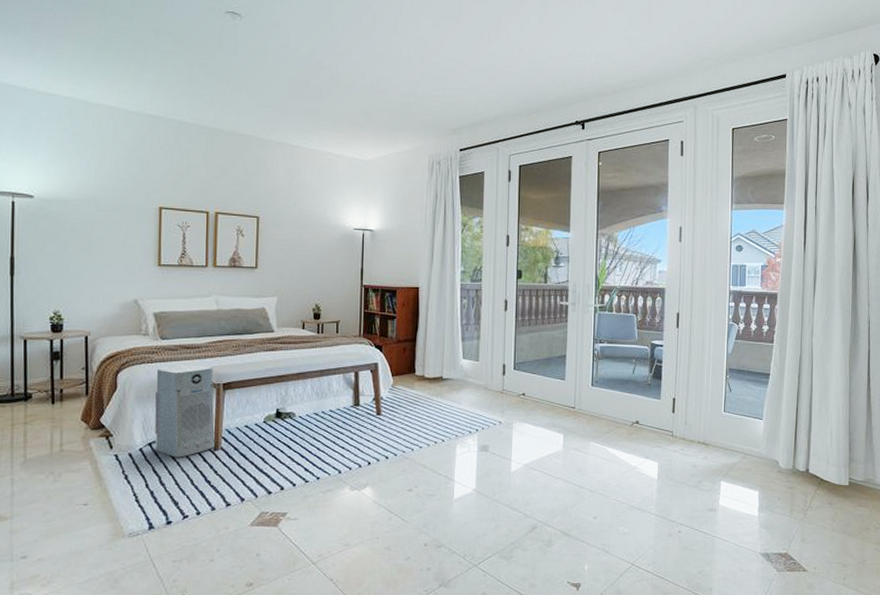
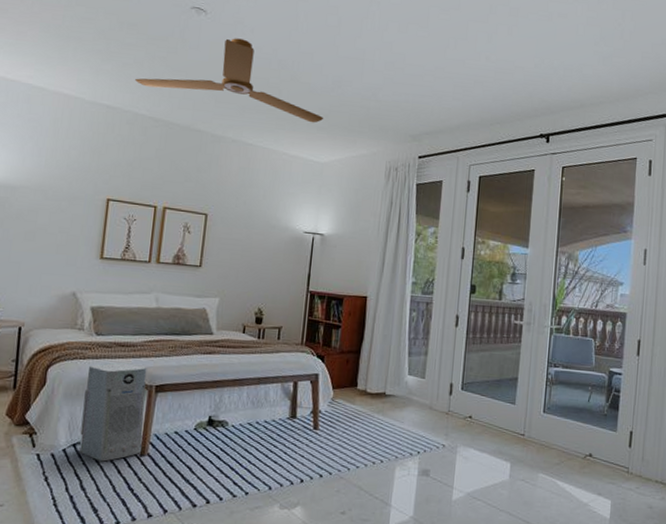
ceiling fan: none [176,41,366,122] -> present [135,38,324,123]

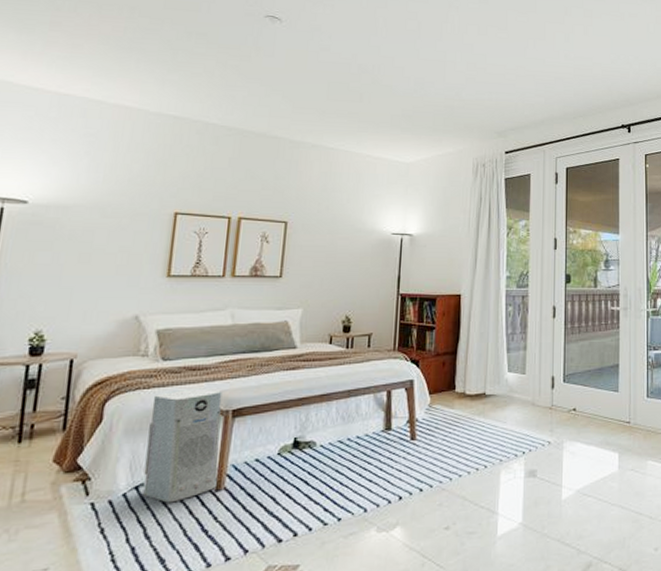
ceiling fan: present [135,38,324,123] -> none [205,44,408,125]

